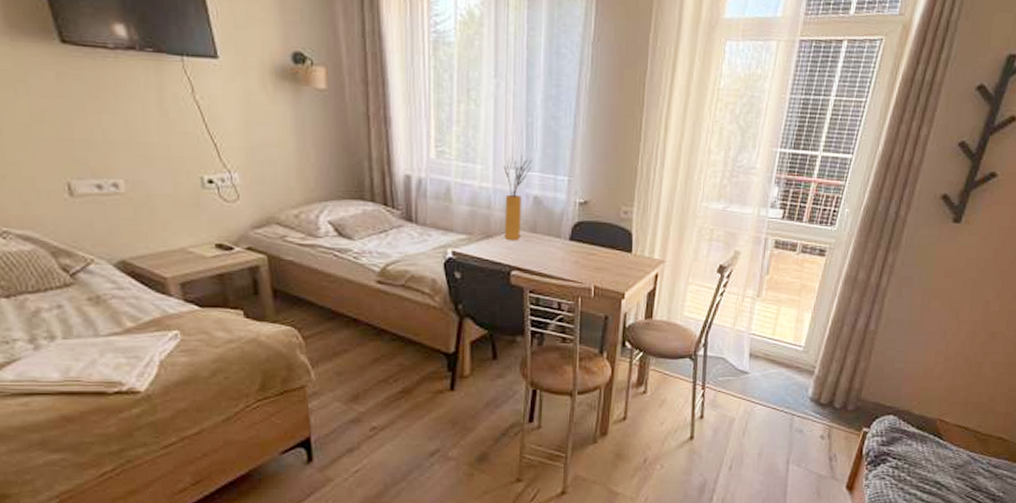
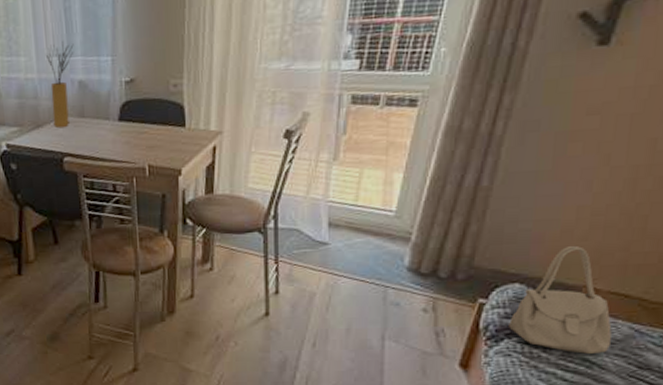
handbag: none [884,384,956,477] -> present [509,245,612,354]

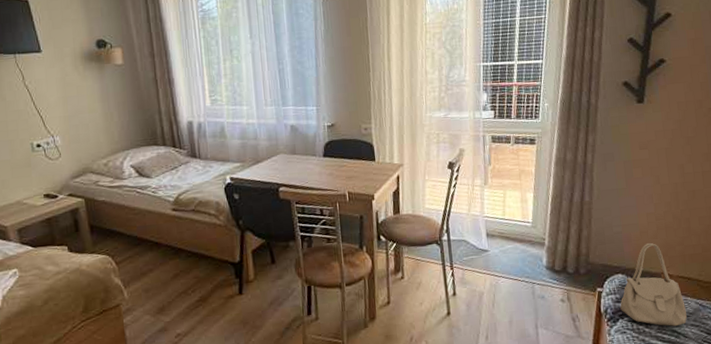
vase: present [47,40,74,129] -> none [265,94,287,164]

